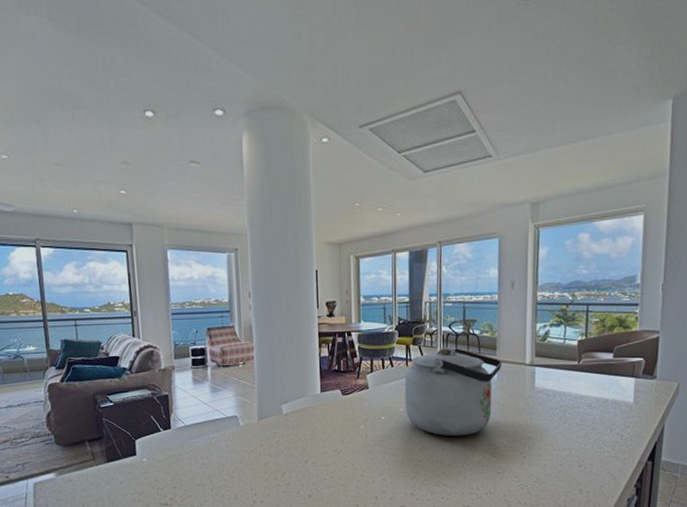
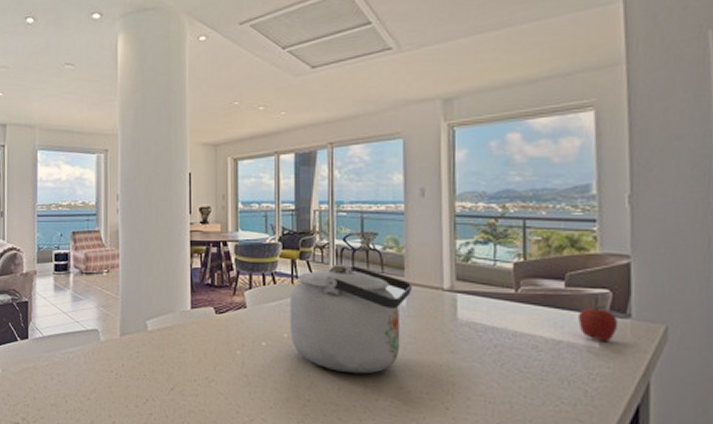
fruit: none [620,370,648,397] -> present [578,305,619,341]

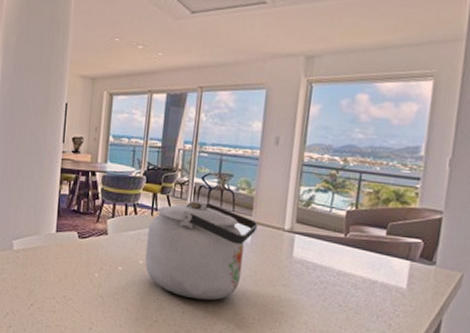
fruit: present [578,305,619,341] -> none [392,252,425,284]

